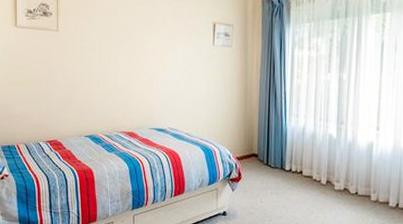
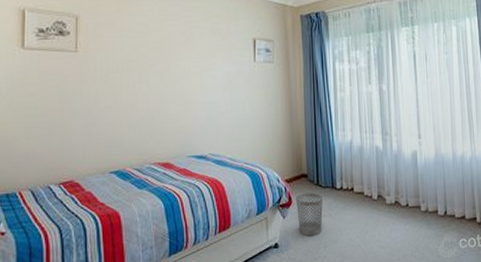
wastebasket: none [245,170,272,210] -> present [296,192,324,237]

